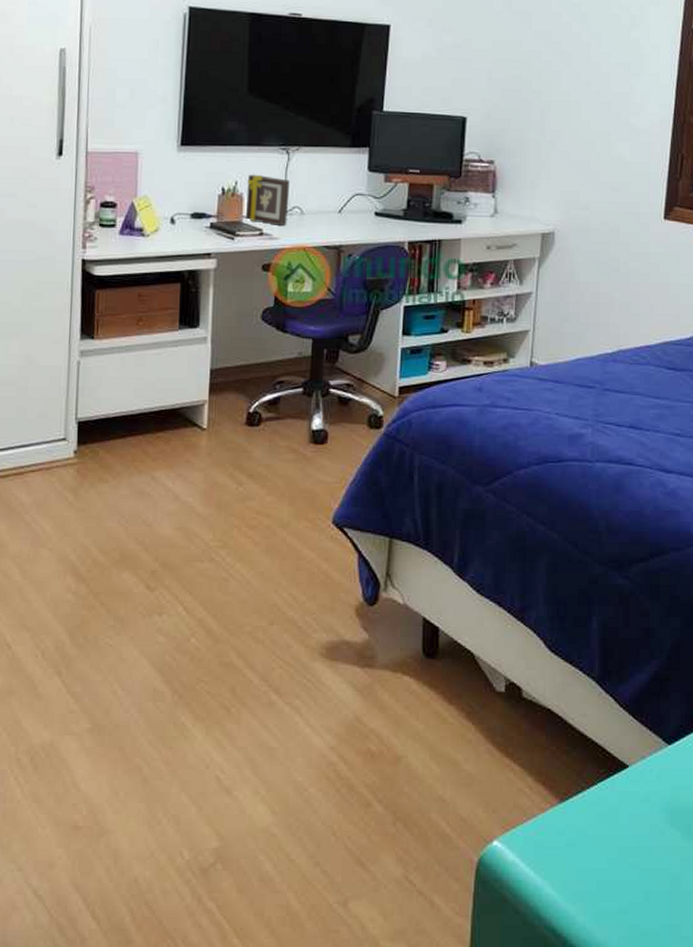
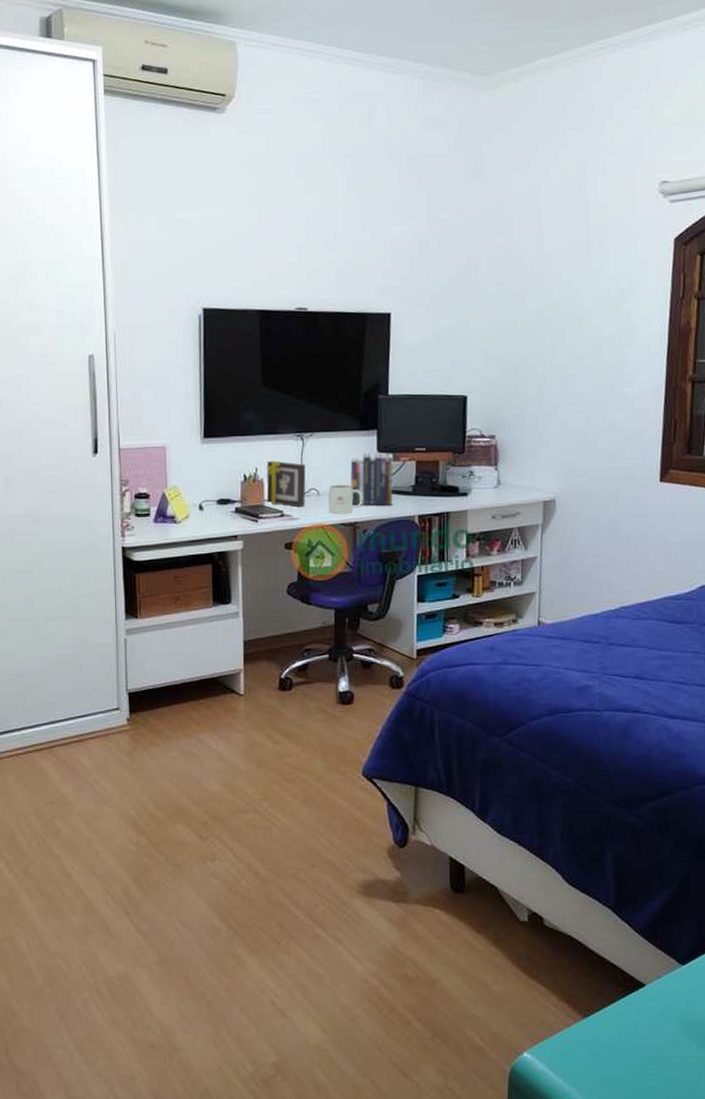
mug: none [312,203,350,237] -> present [329,484,363,515]
books: none [337,172,384,229] -> present [350,453,393,506]

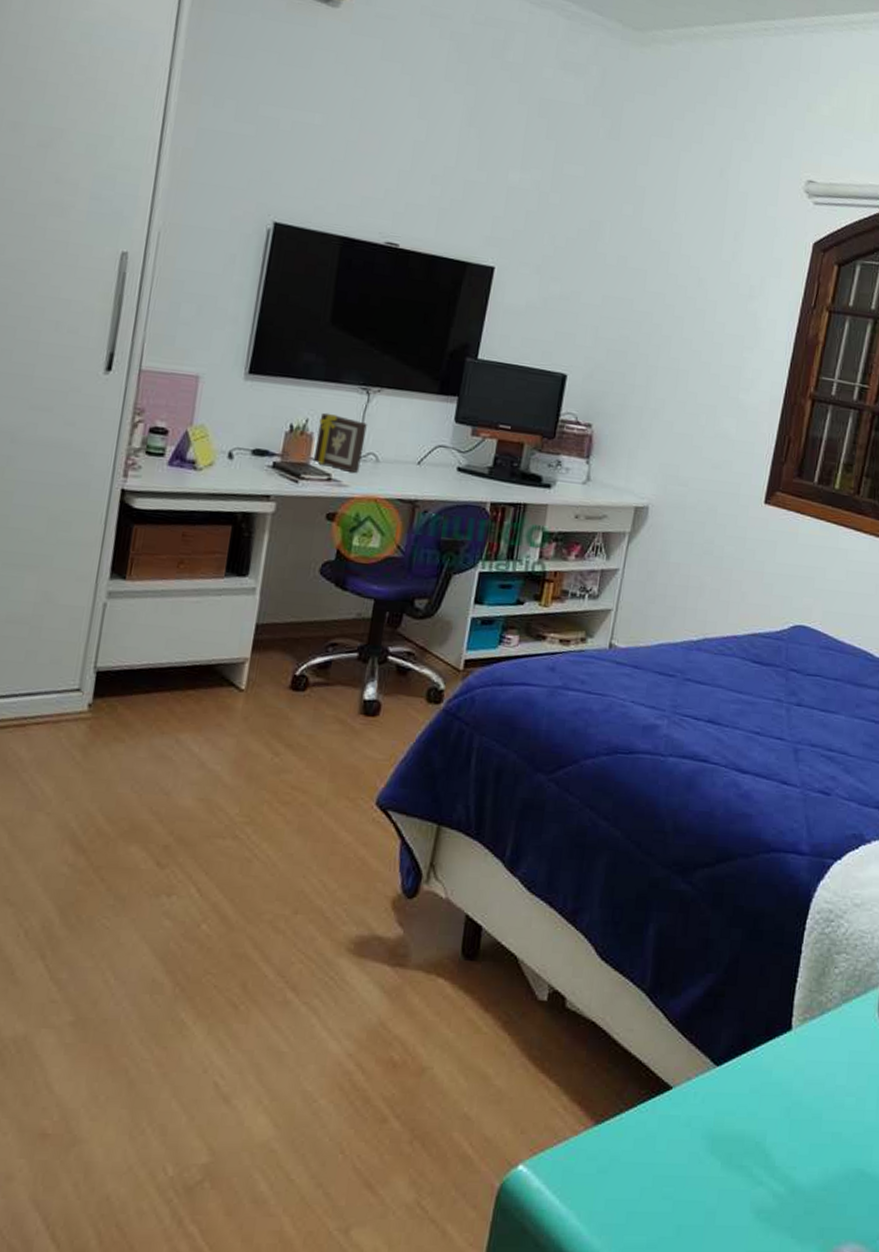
mug: present [329,484,363,515] -> none [386,452,430,490]
books: present [350,453,393,506] -> none [414,422,472,486]

